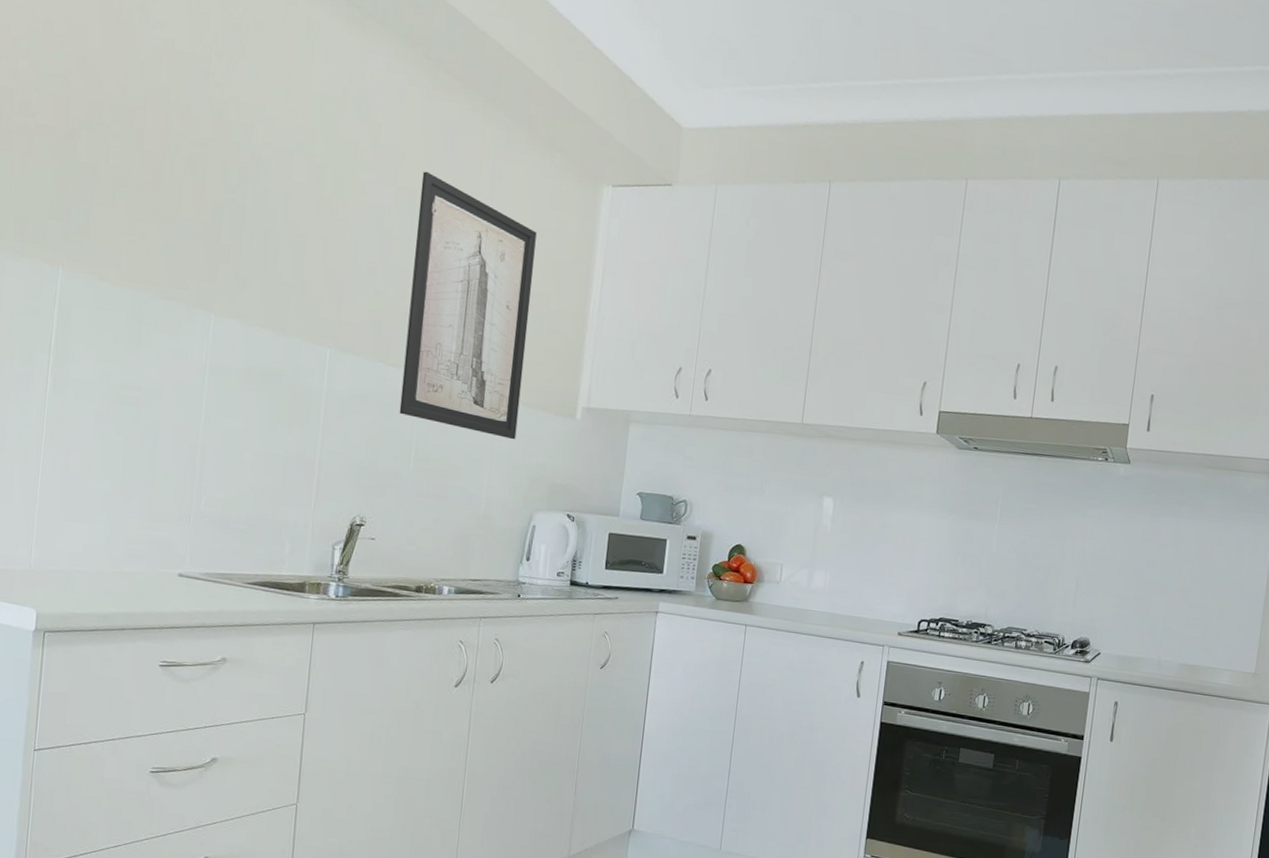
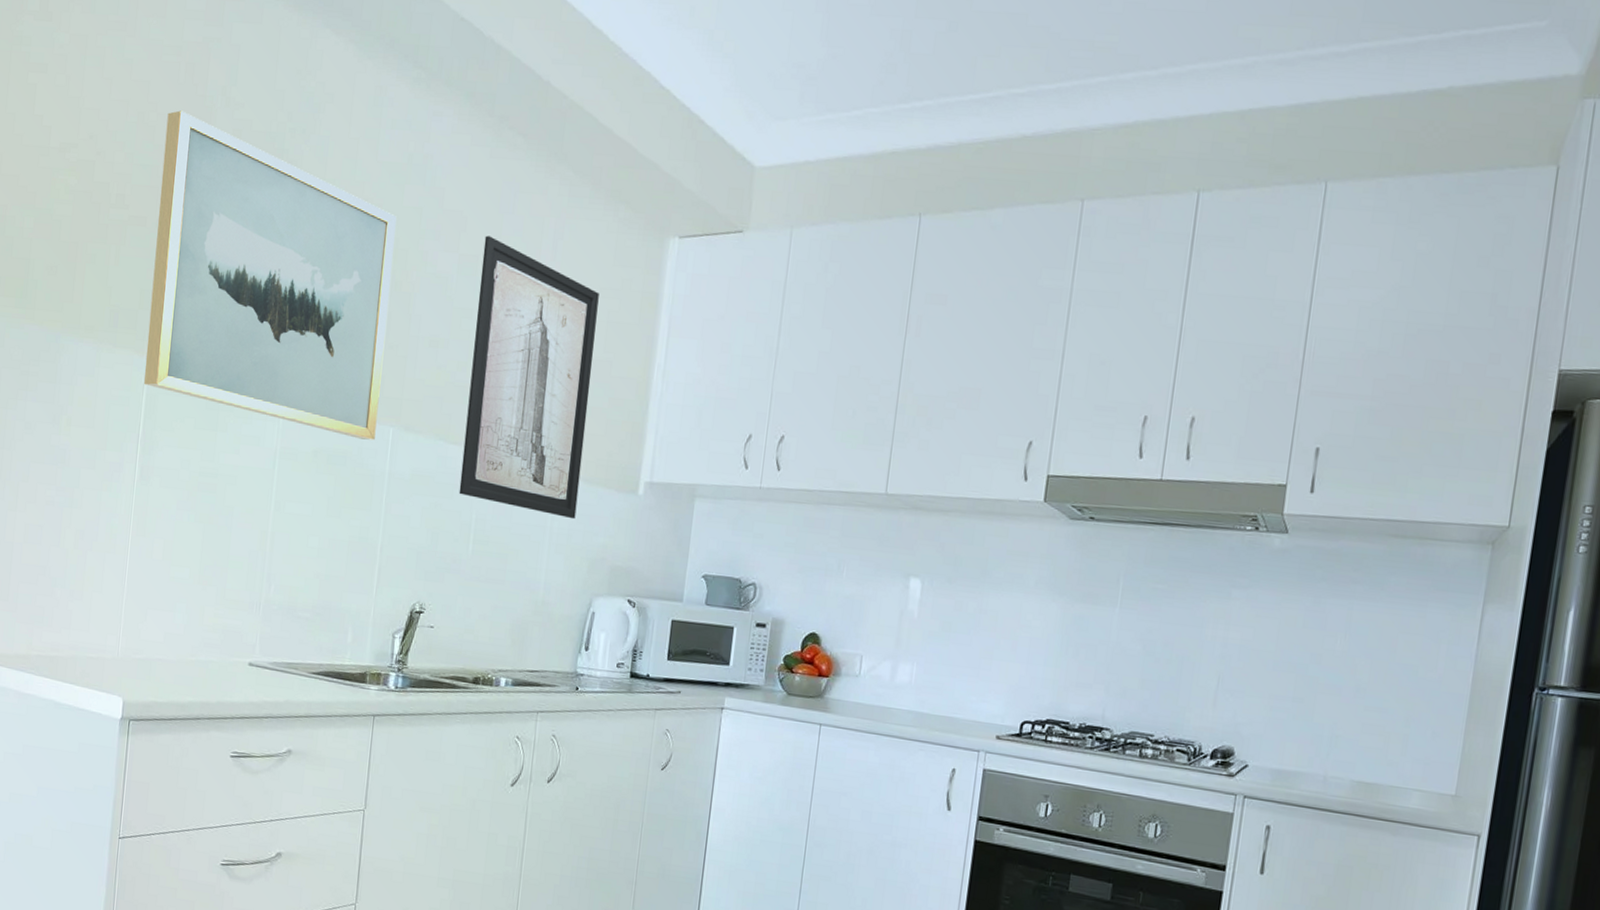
wall art: none [56,22,332,360] -> present [144,110,397,440]

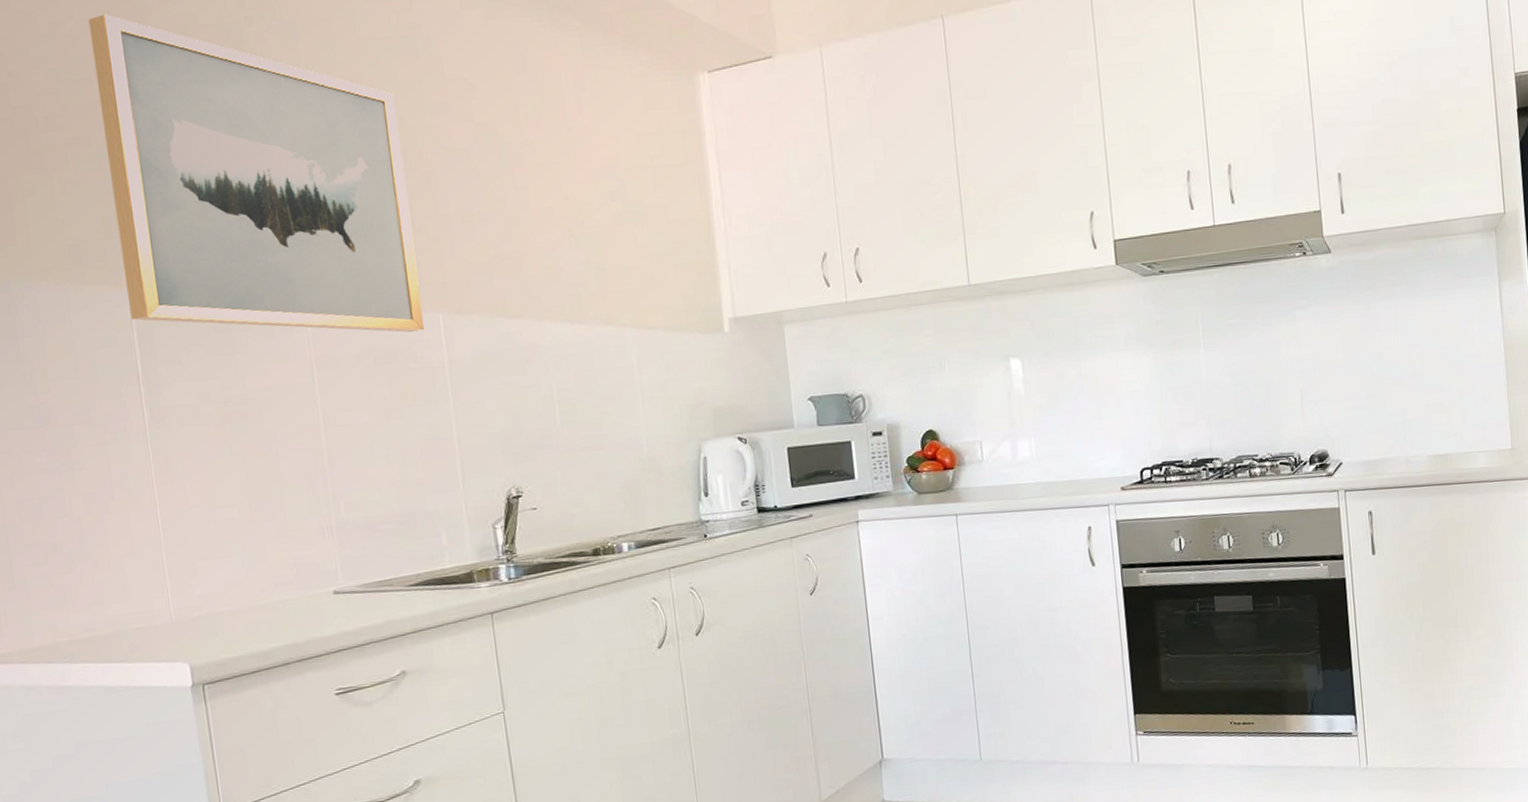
wall art: present [459,235,599,520] -> none [499,99,664,370]

